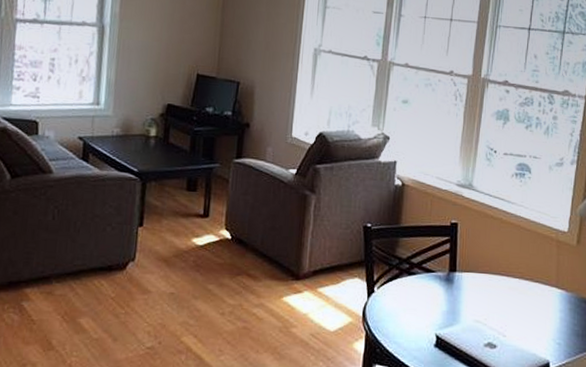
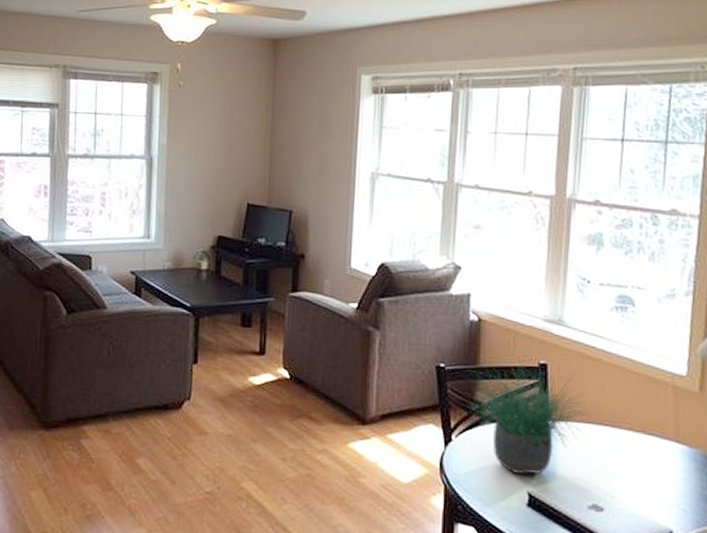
potted plant: none [390,210,492,320] -> present [467,349,592,475]

